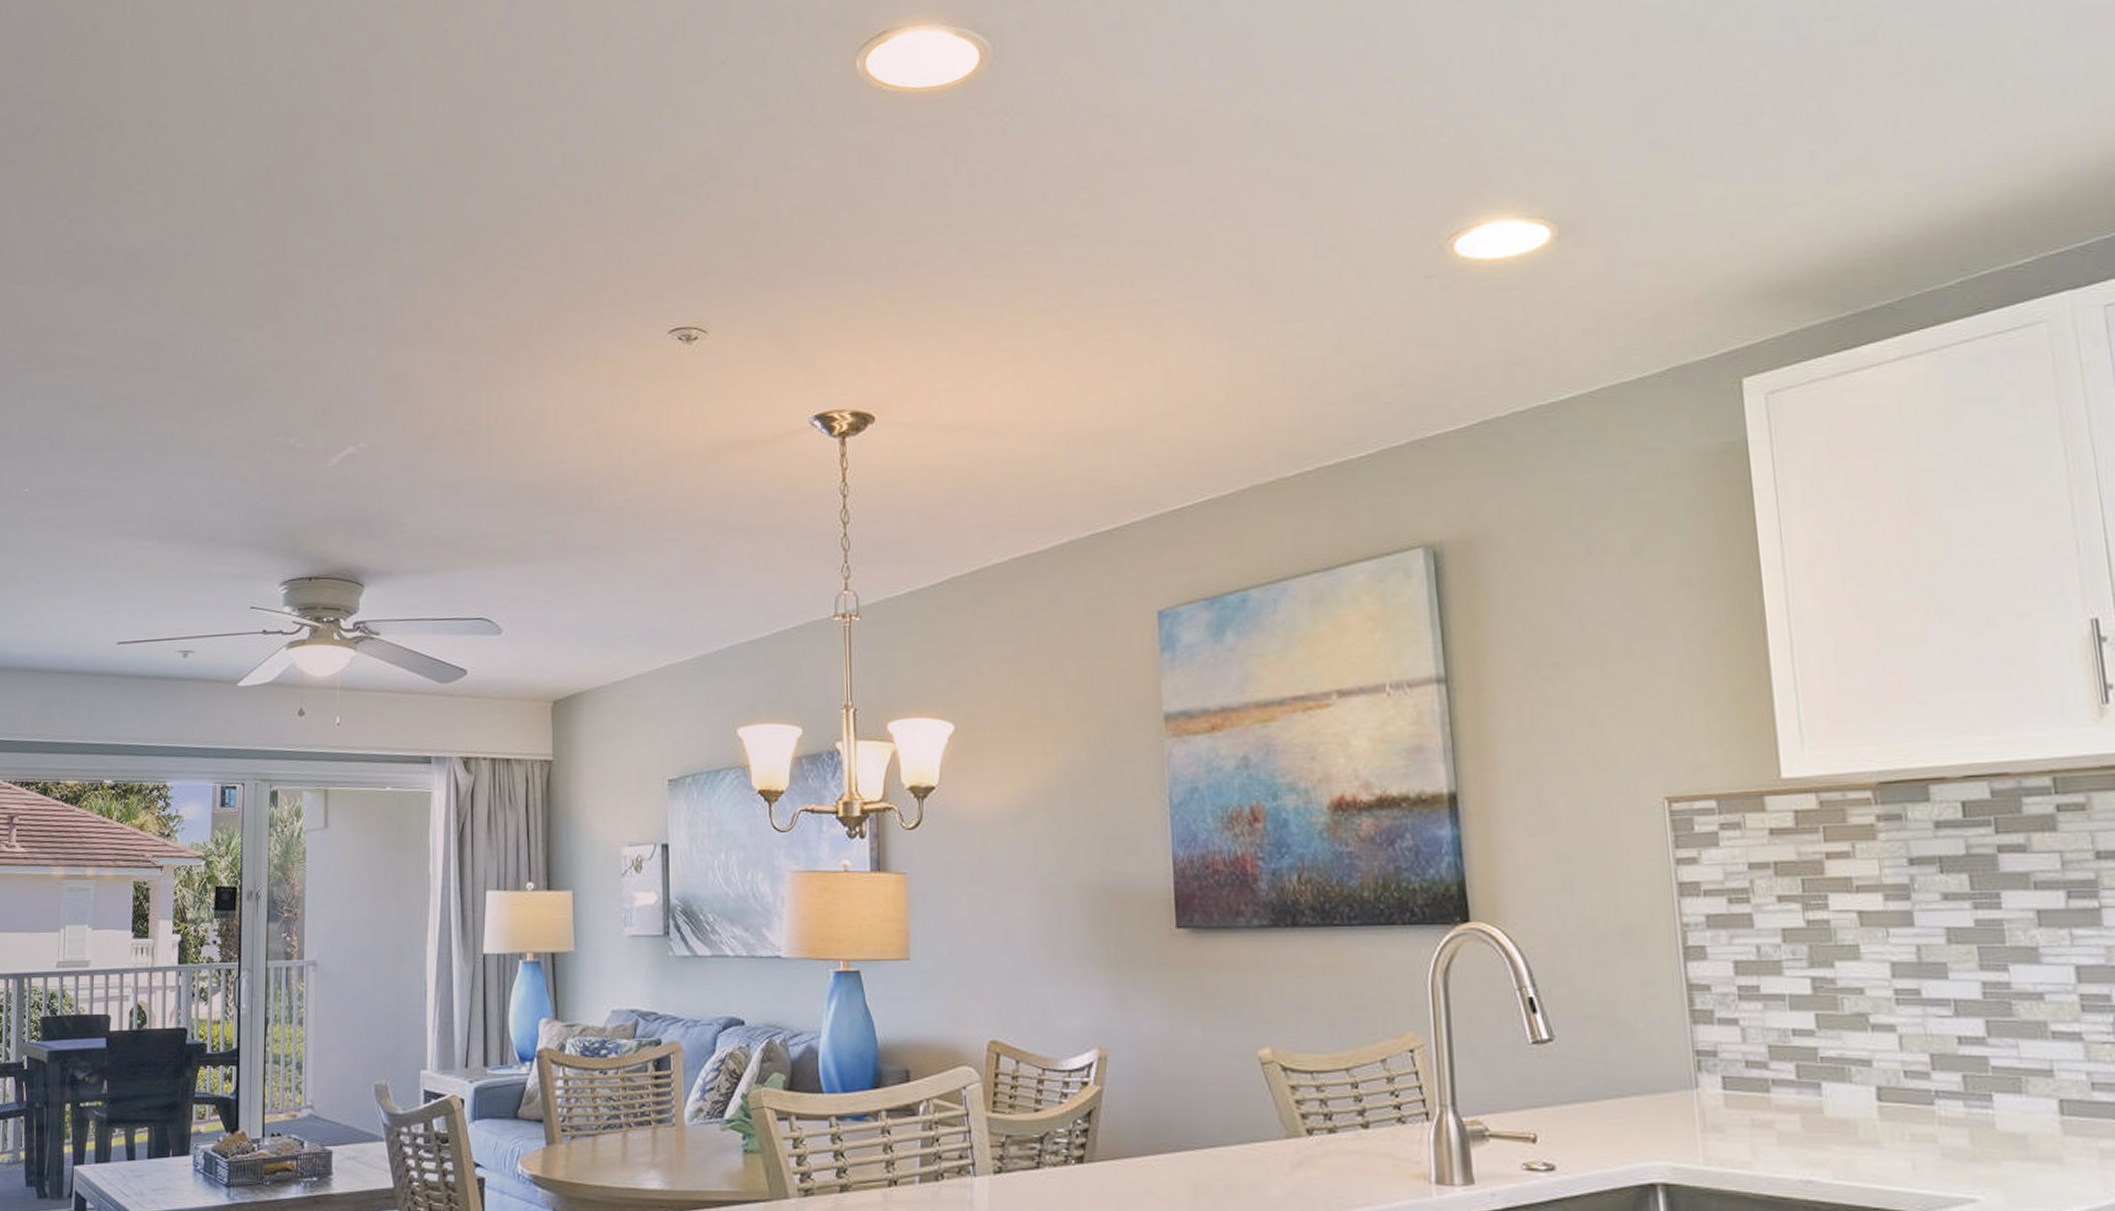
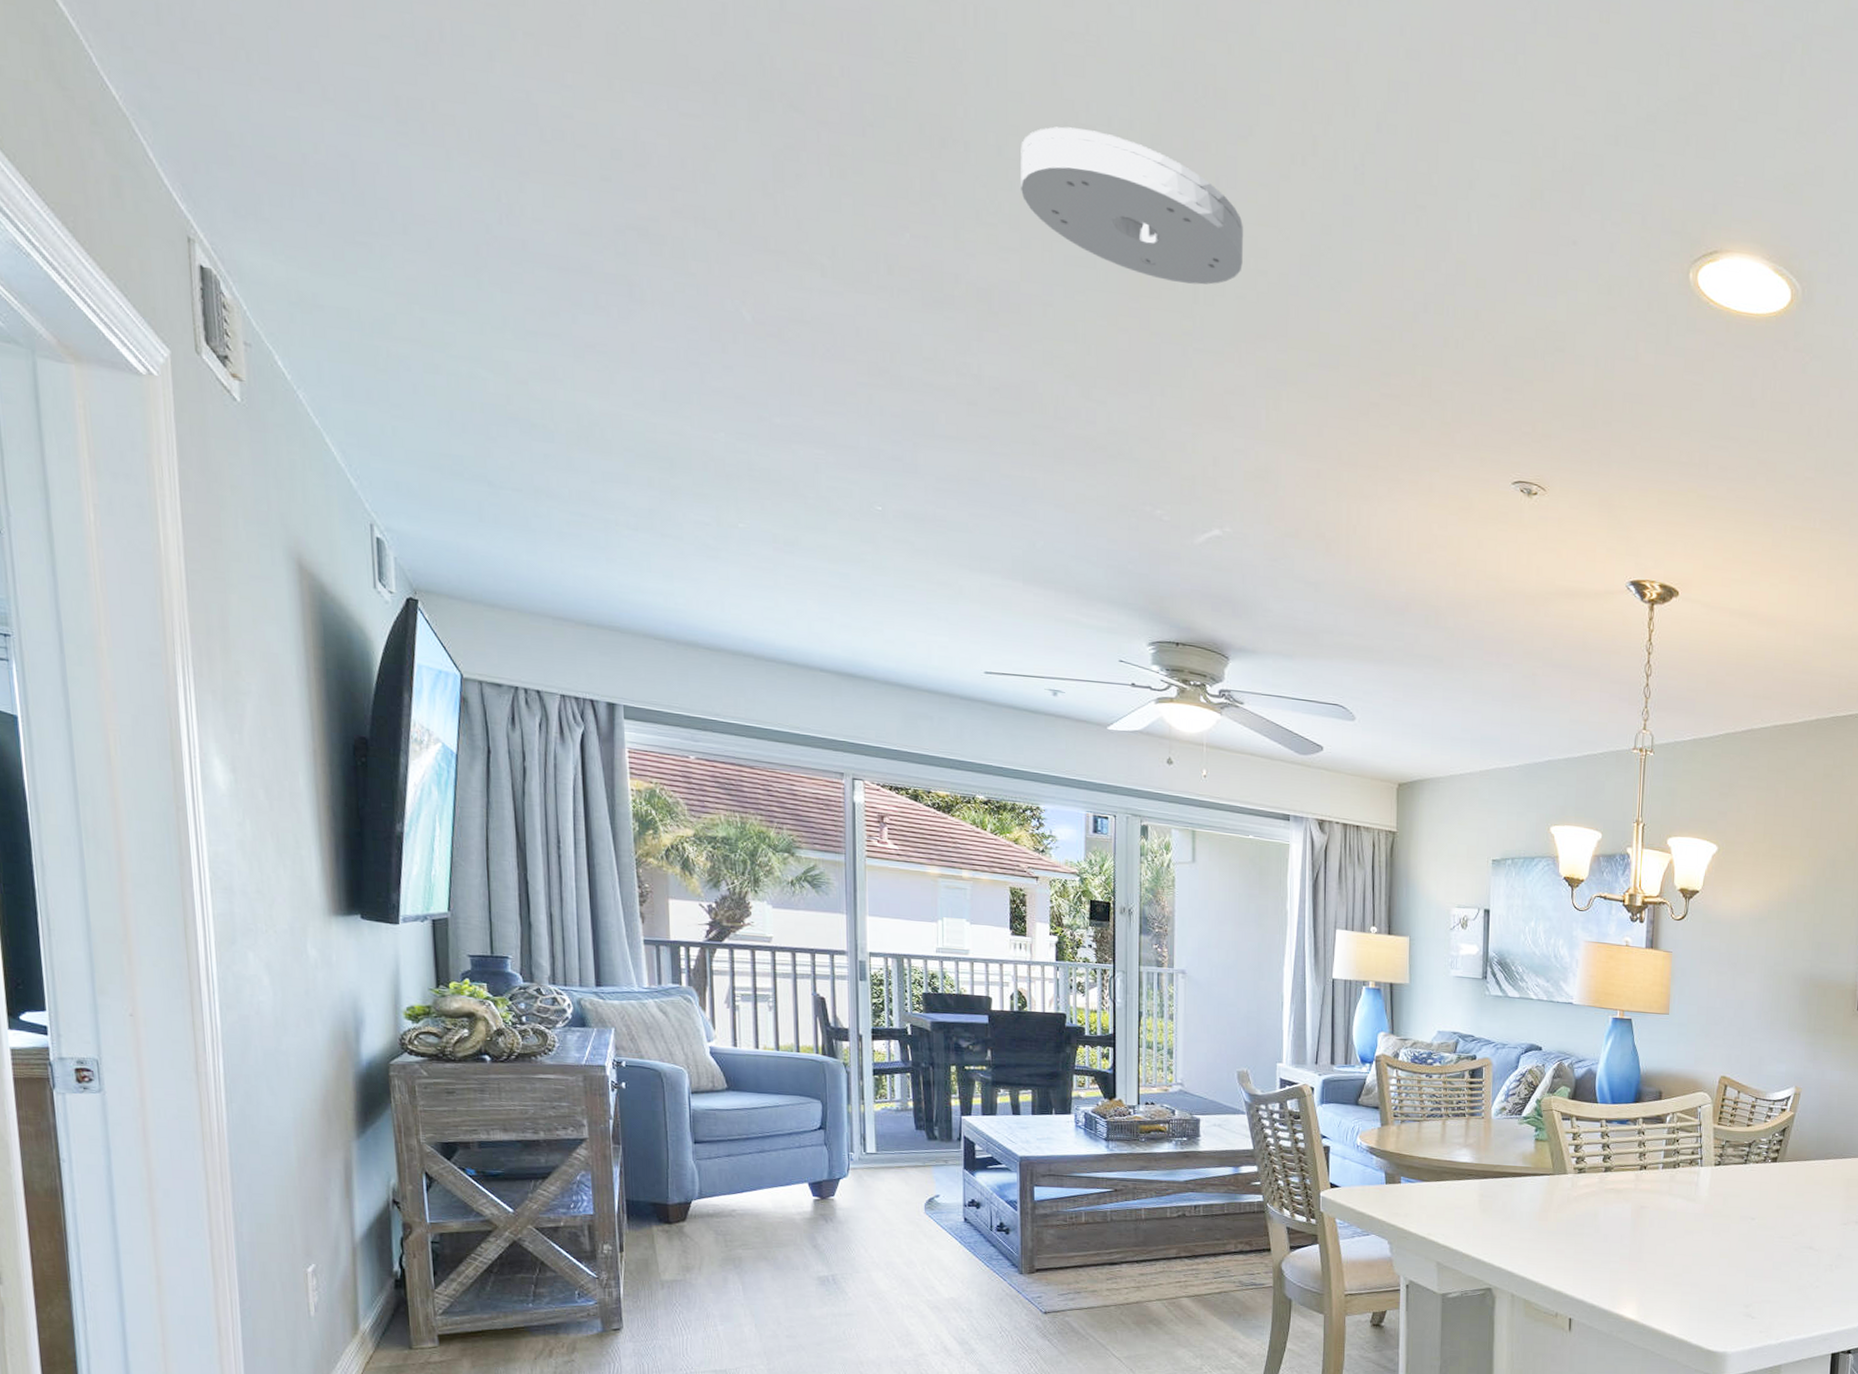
smoke detector: none [168,80,376,205] -> present [1021,126,1243,285]

